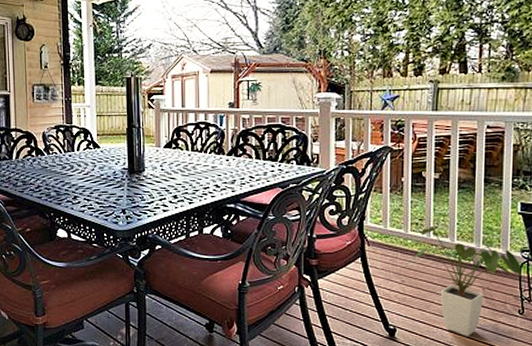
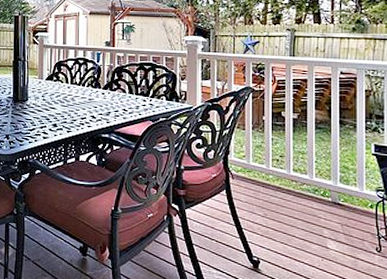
house plant: present [412,225,523,337] -> none [274,162,379,272]

